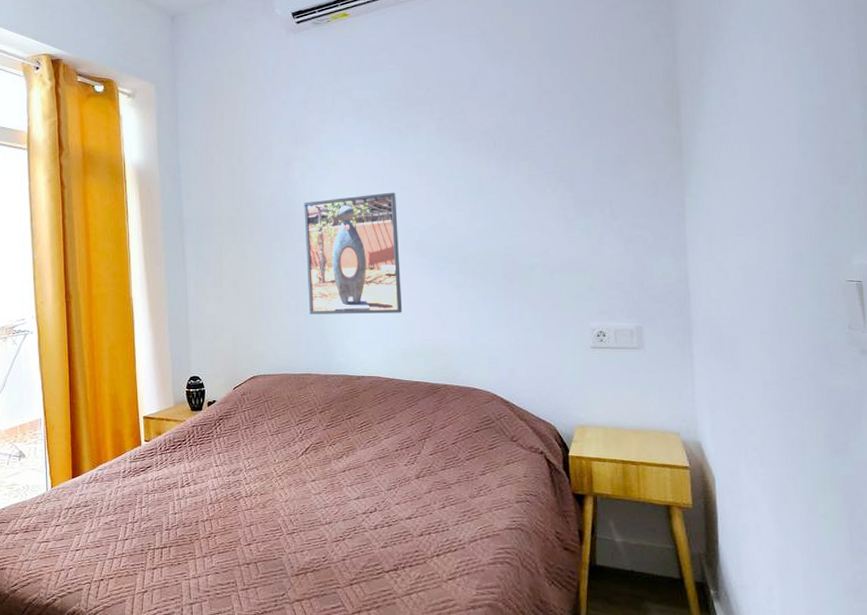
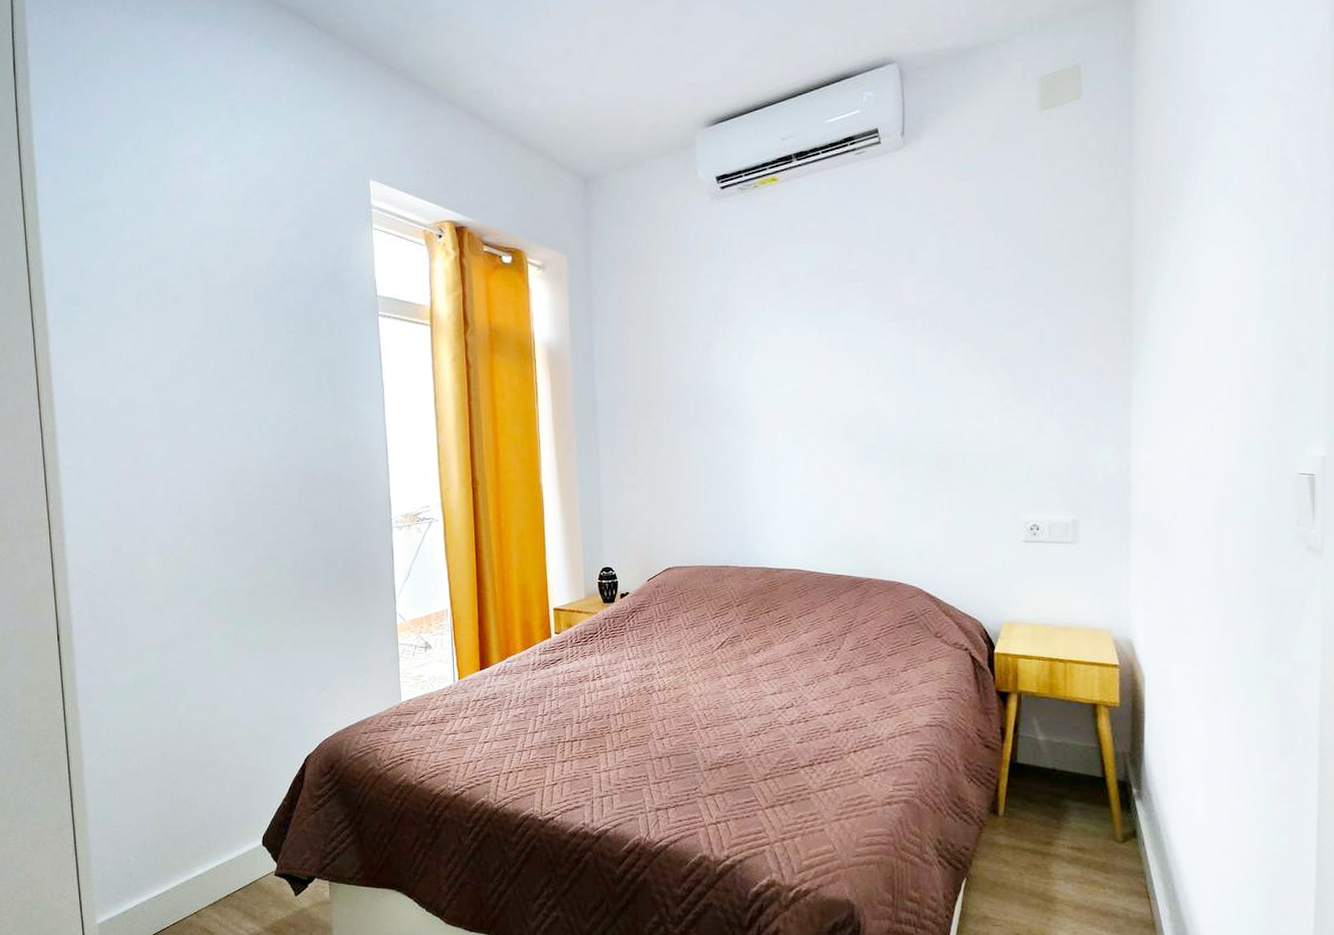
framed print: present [304,192,403,314] -> none [725,375,827,504]

